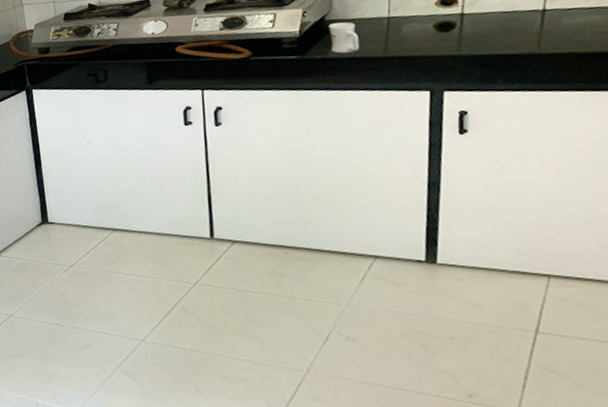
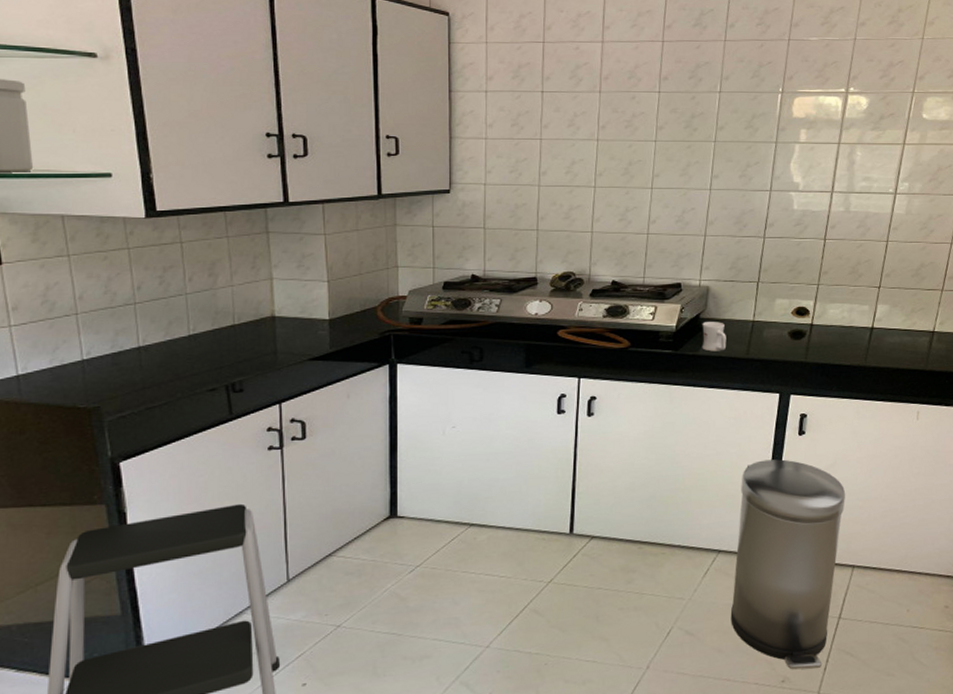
pedal bin: none [393,160,530,385] -> present [730,459,846,670]

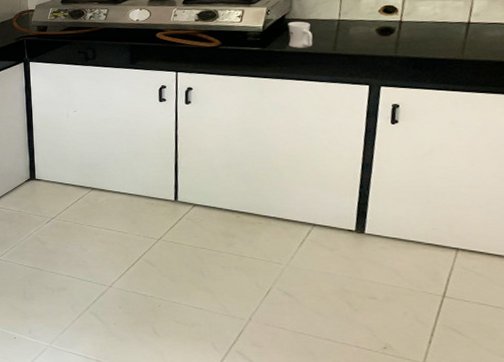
pedal bin: present [730,459,846,670] -> none [328,145,446,340]

